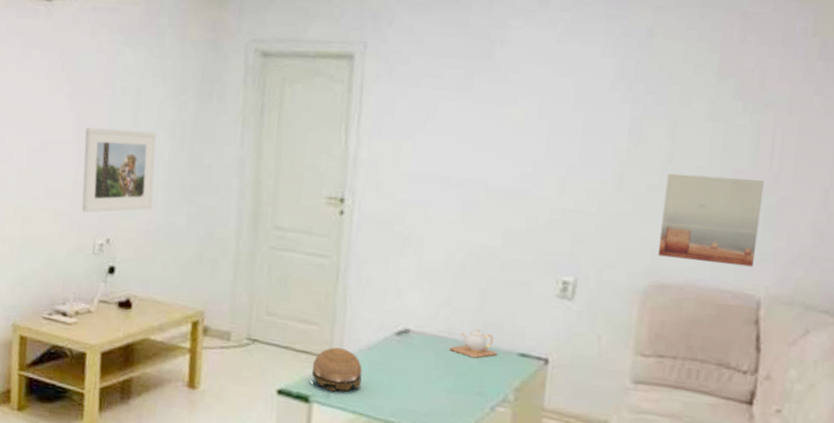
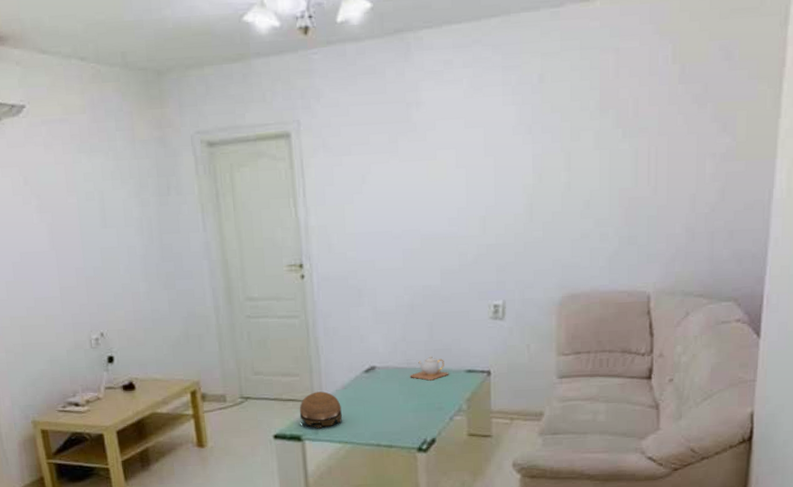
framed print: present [81,127,156,213] -> none [60,231,135,313]
wall art: present [658,173,765,267] -> none [567,194,645,271]

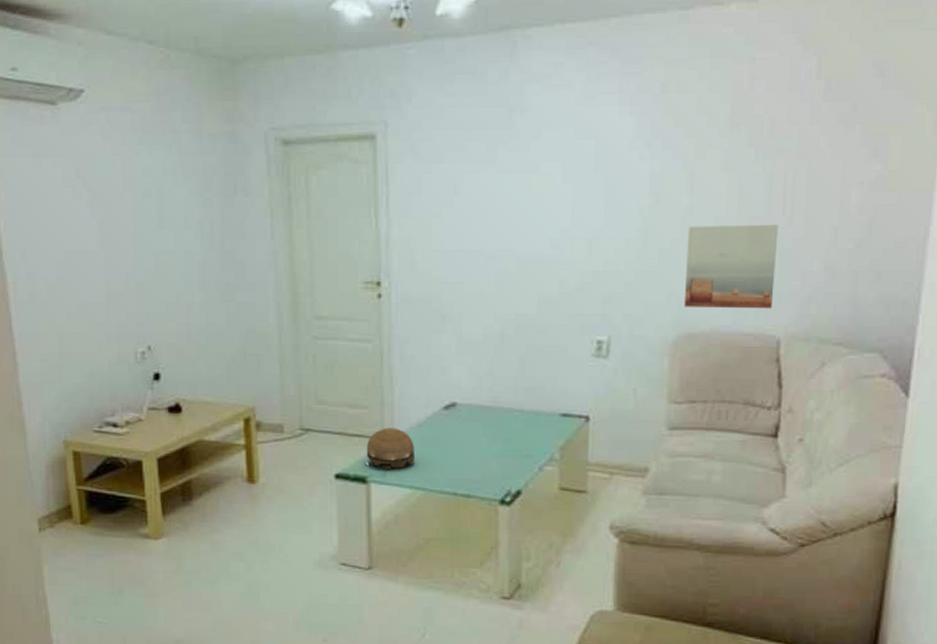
teapot: present [409,355,449,381] -> none [495,393,541,423]
wall art: none [567,194,645,271] -> present [685,224,779,309]

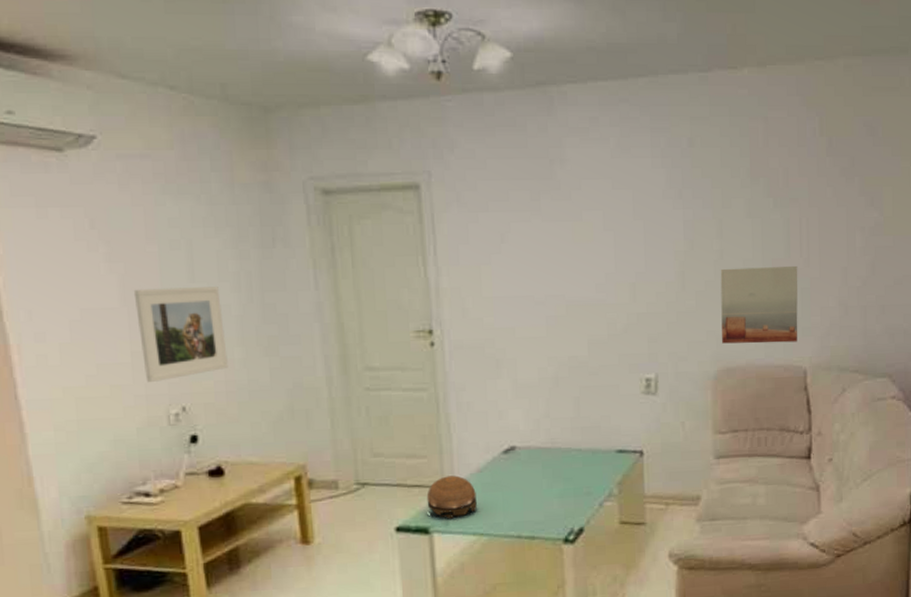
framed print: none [111,233,189,322] -> present [135,287,228,383]

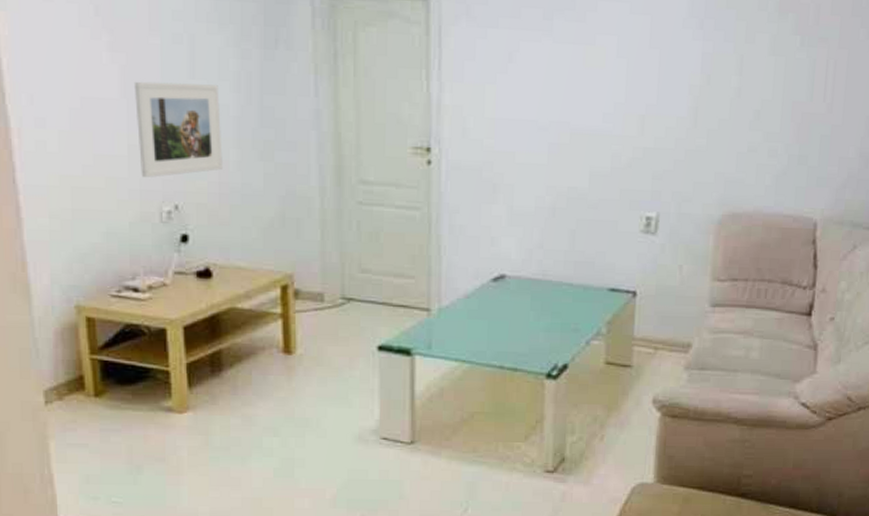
decorative bowl: present [426,475,477,519] -> none [411,299,462,343]
wall art: present [720,265,798,344] -> none [730,107,820,192]

